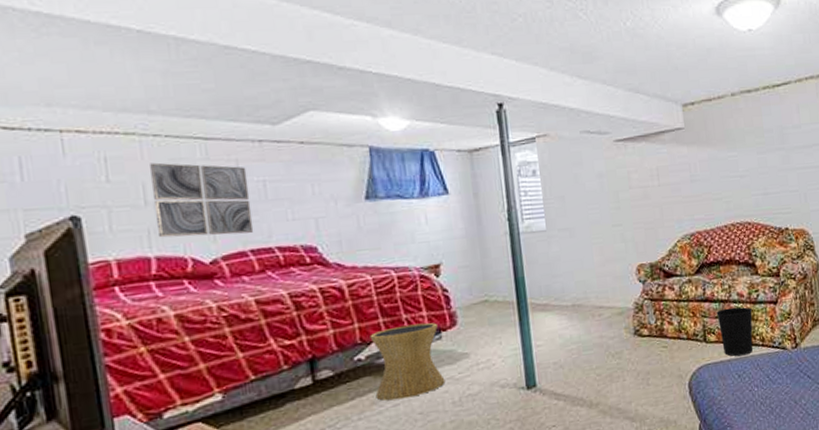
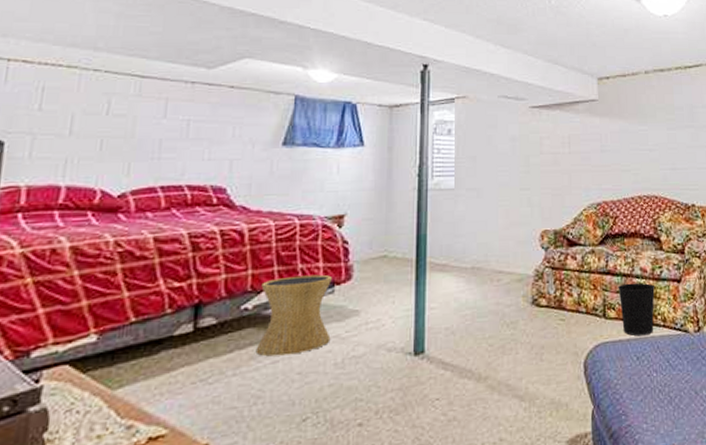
wall art: present [149,162,254,238] -> none [73,95,174,170]

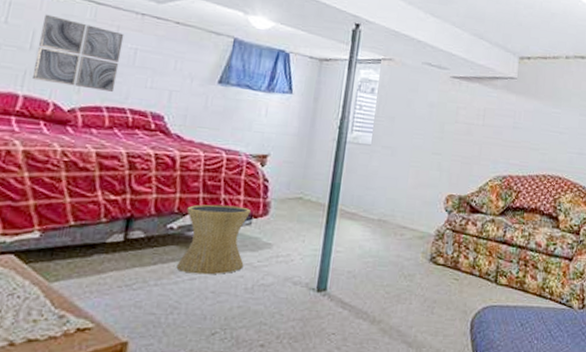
wall art: none [73,95,174,170] -> present [31,14,124,92]
wastebasket: present [618,282,655,336] -> none [511,254,547,305]

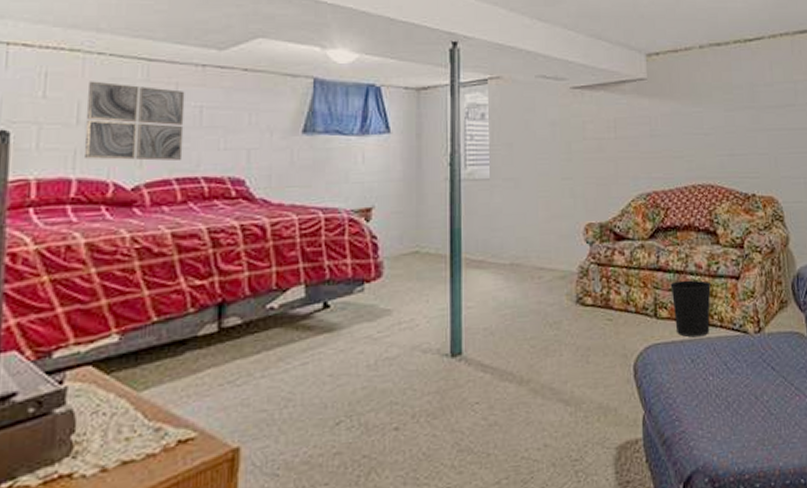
side table: present [176,204,250,275] -> none [284,271,362,358]
wastebasket: none [511,254,547,305] -> present [670,279,711,338]

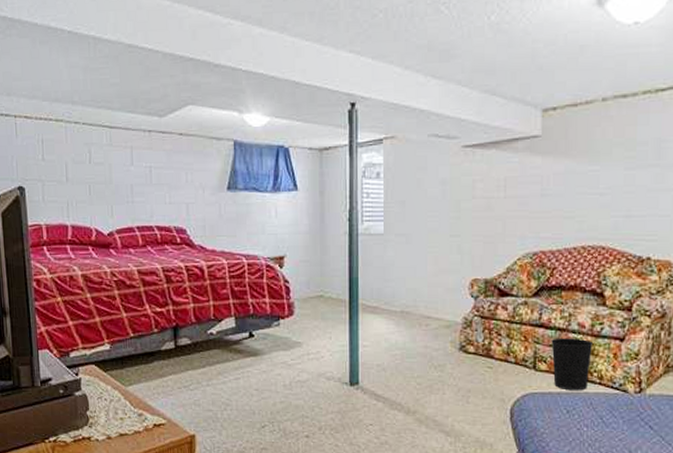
wall art: present [83,81,185,161] -> none [71,146,140,212]

